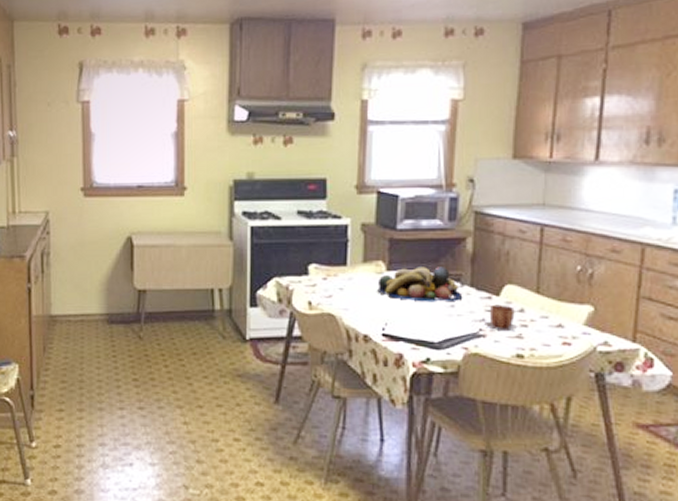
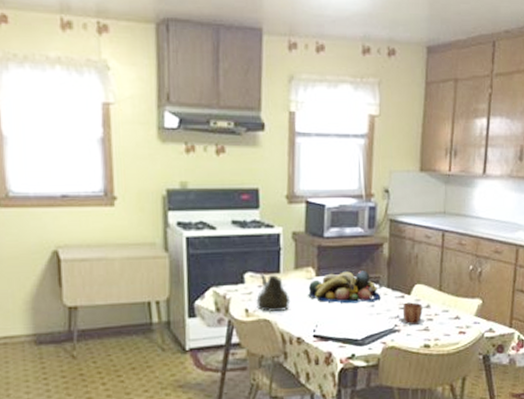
teapot: none [319,265,358,306] -> present [255,273,291,312]

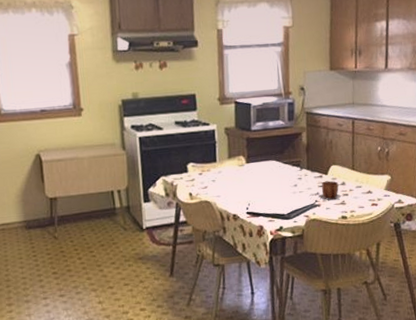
teapot: present [255,273,291,312] -> none [197,163,226,194]
fruit bowl: present [308,270,381,304] -> none [240,156,302,185]

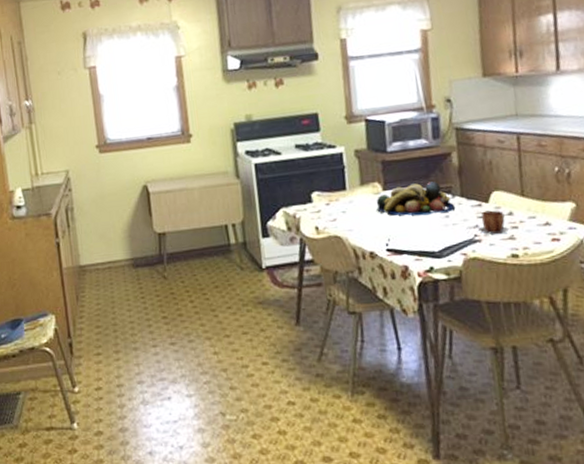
fruit bowl: none [240,156,302,185] -> present [376,181,456,216]

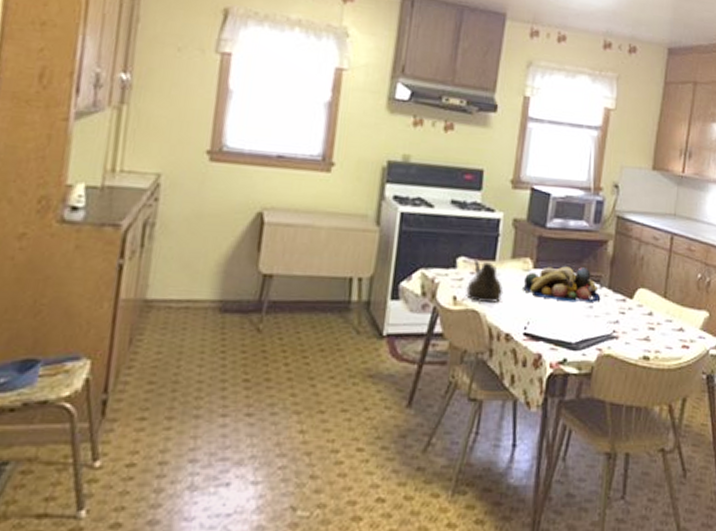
teapot: none [324,191,360,228] -> present [465,259,504,303]
mug: present [478,210,510,234] -> none [618,307,647,333]

